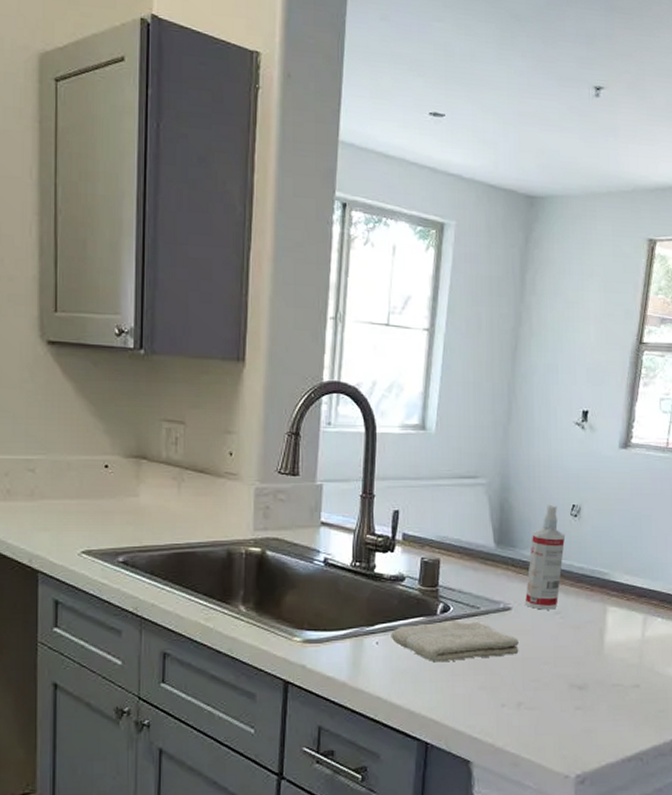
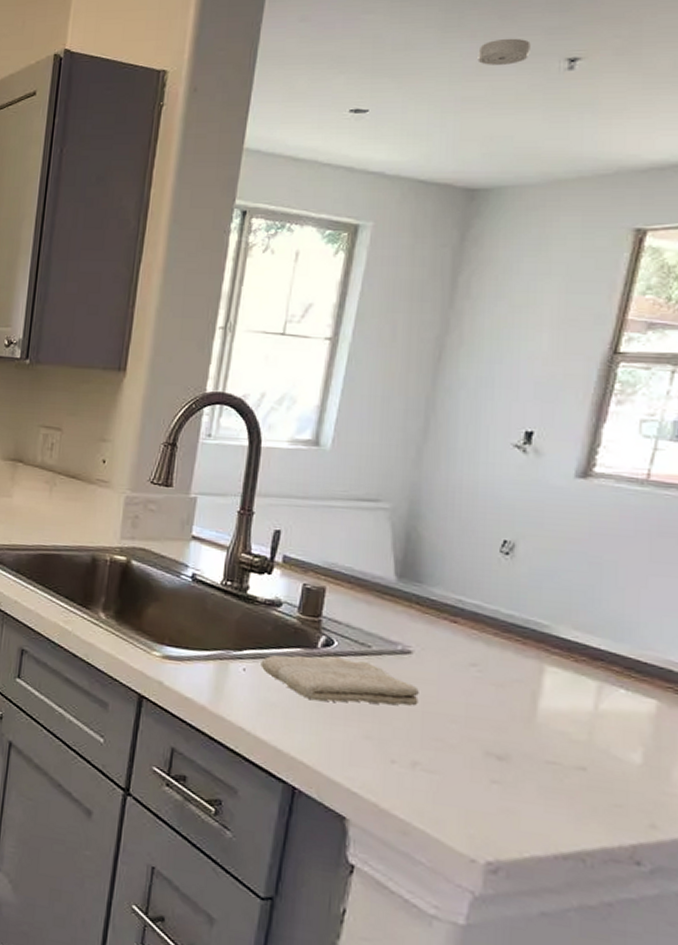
spray bottle: present [525,504,566,610] -> none [431,537,492,661]
smoke detector: none [528,62,567,86] -> present [478,38,531,65]

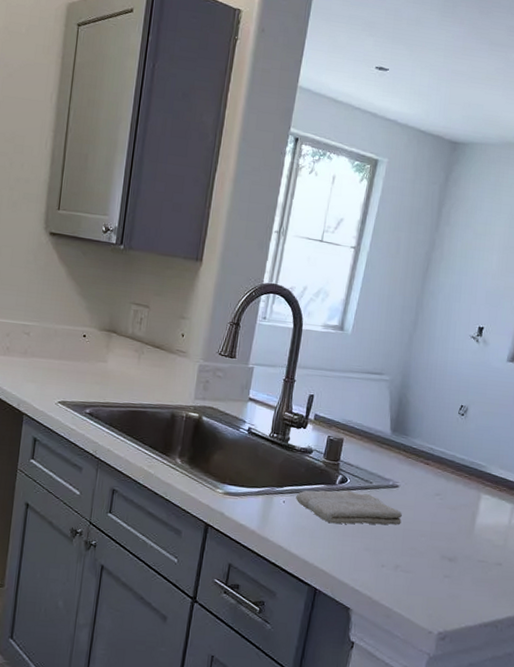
smoke detector: present [478,38,531,65] -> none [463,29,498,50]

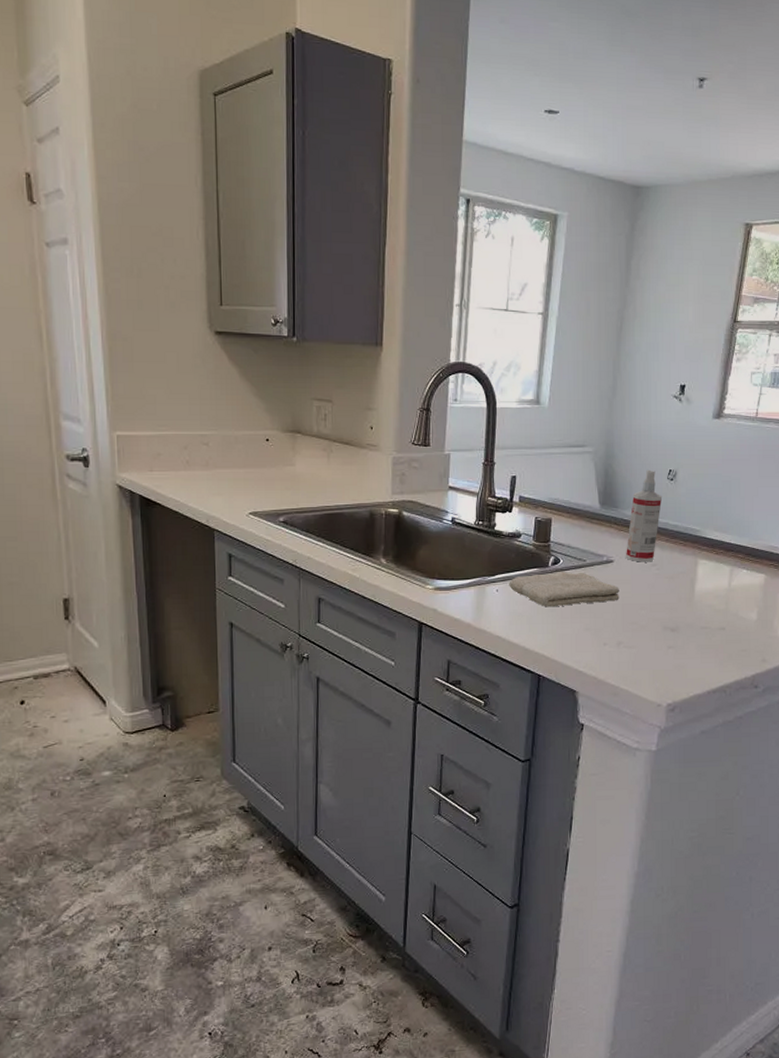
spray bottle: none [411,403,452,492] -> present [626,469,663,562]

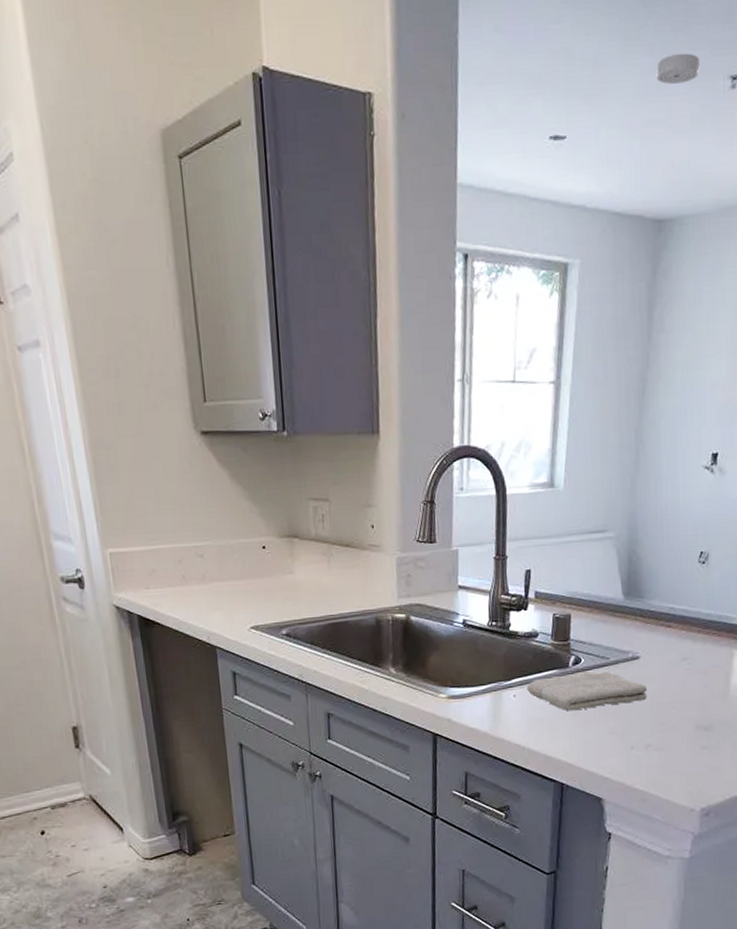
spray bottle: present [626,469,663,562] -> none [653,553,693,657]
smoke detector: none [636,55,673,80] -> present [656,53,700,84]

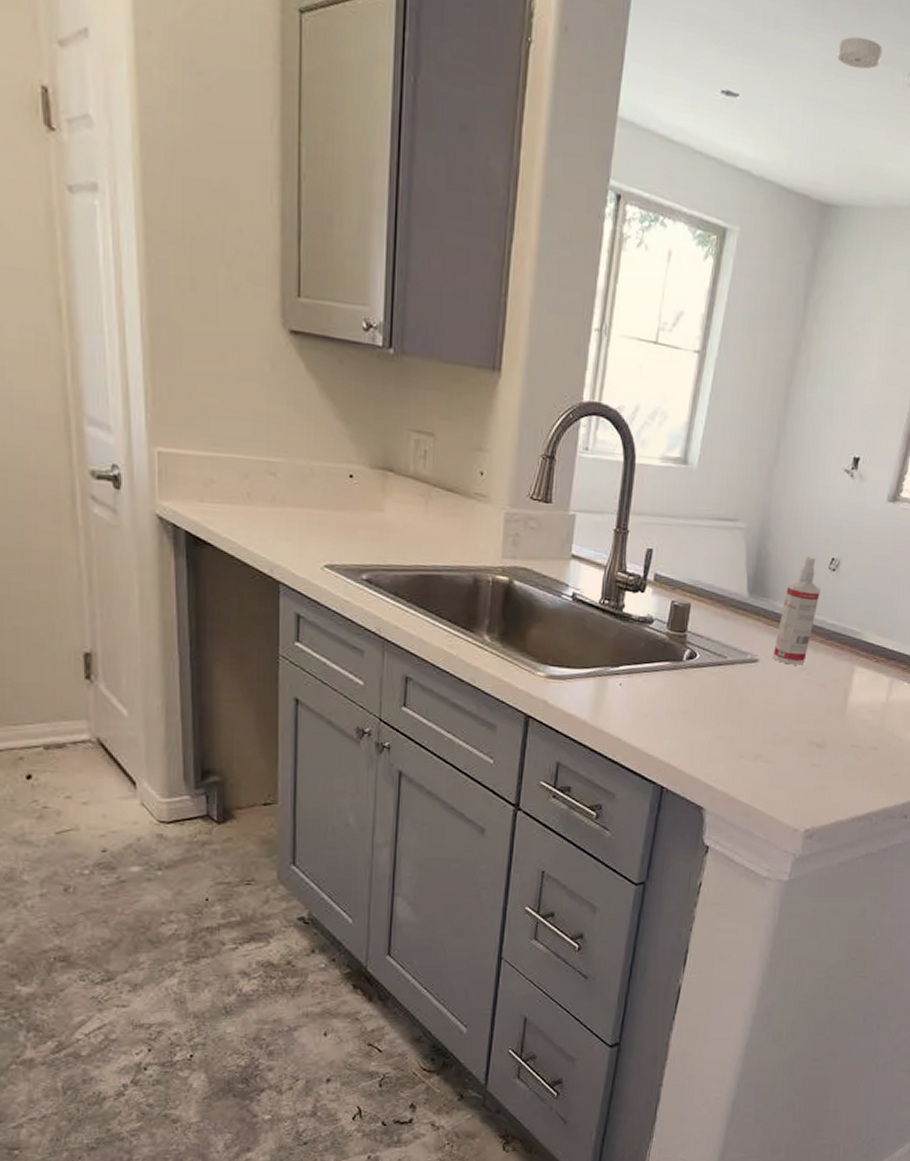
washcloth: present [527,671,647,711] -> none [635,667,763,709]
spray bottle: none [653,553,693,657] -> present [773,555,821,665]

